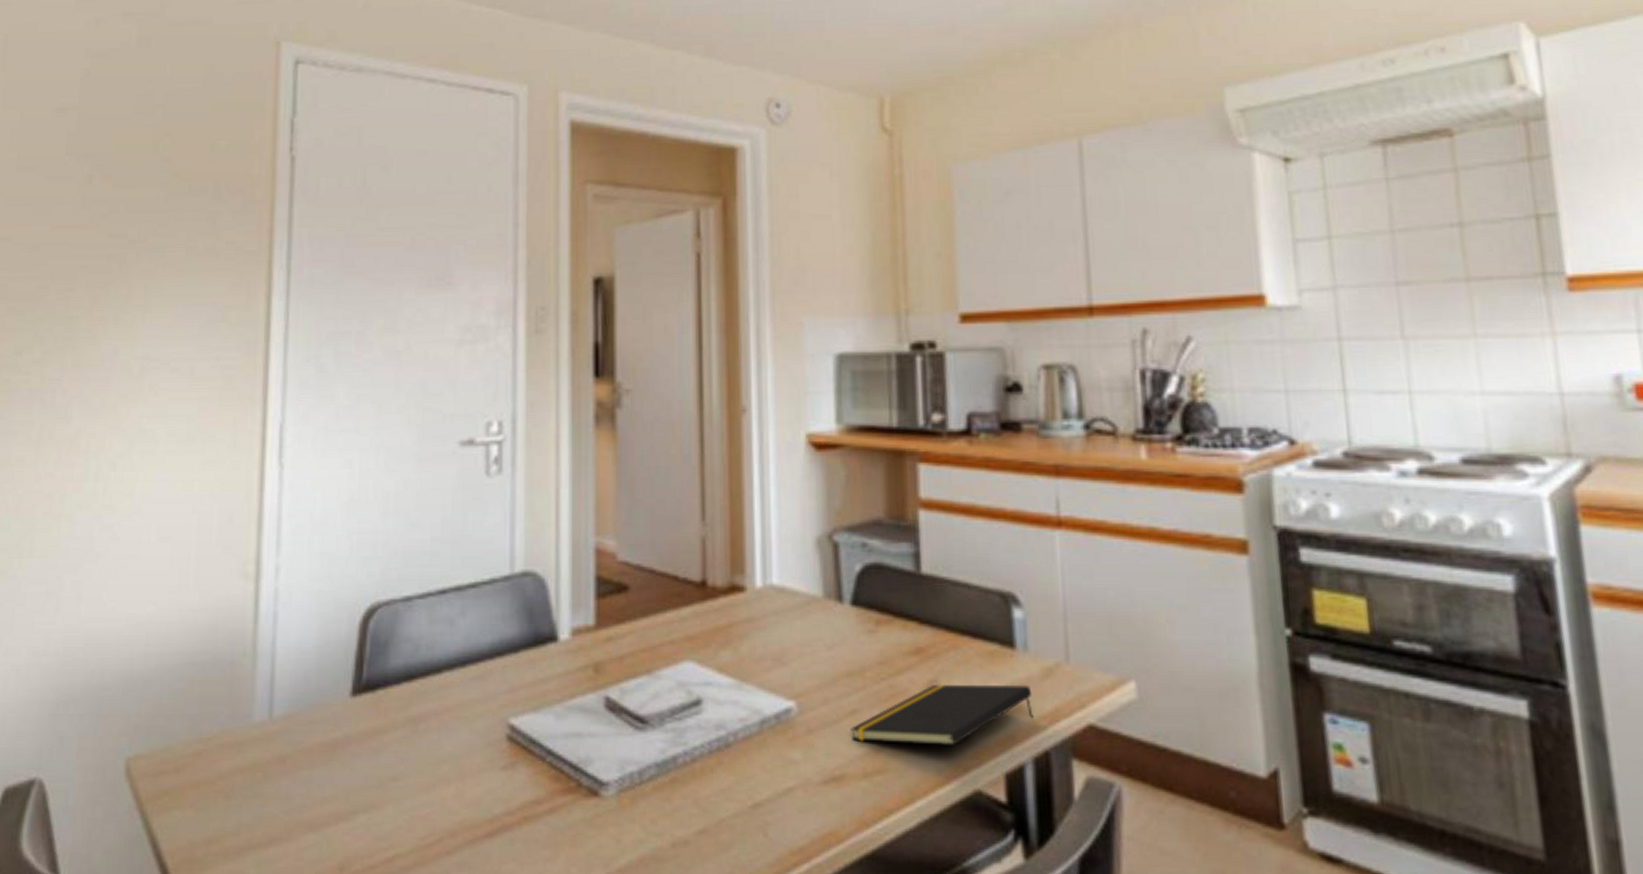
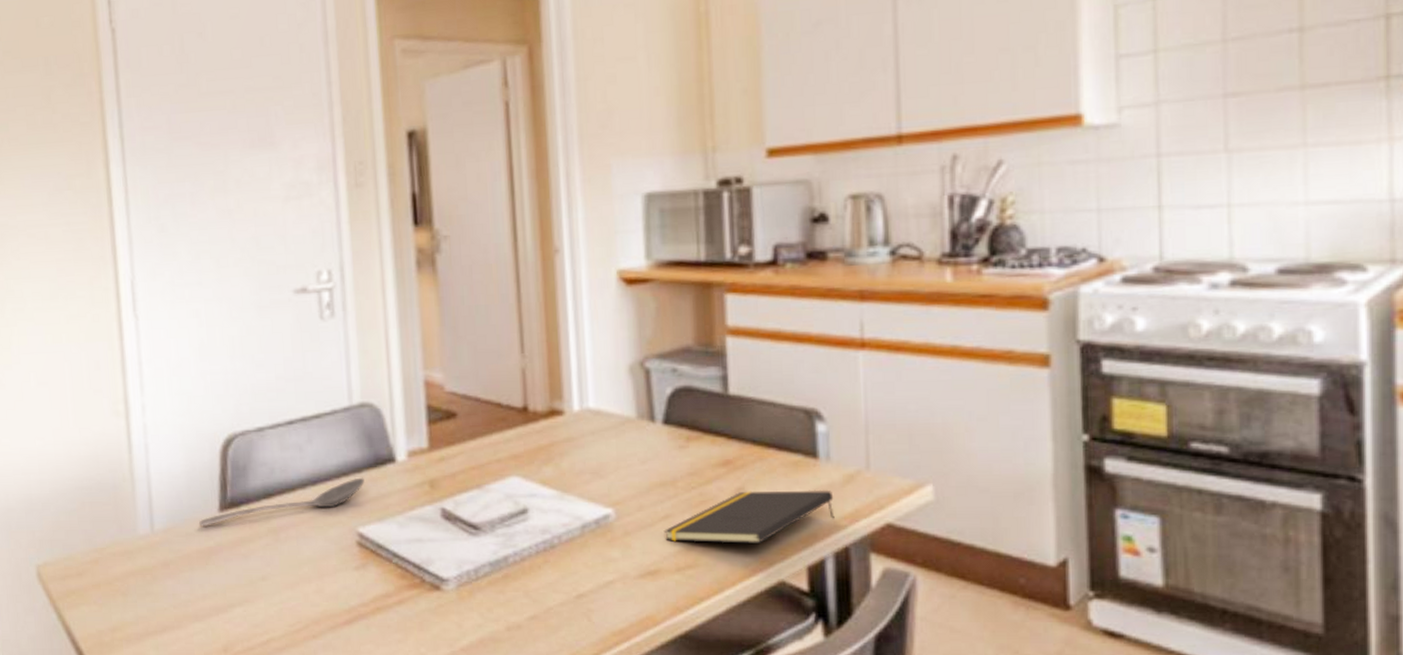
stirrer: none [327,658,521,714] -> present [199,477,365,527]

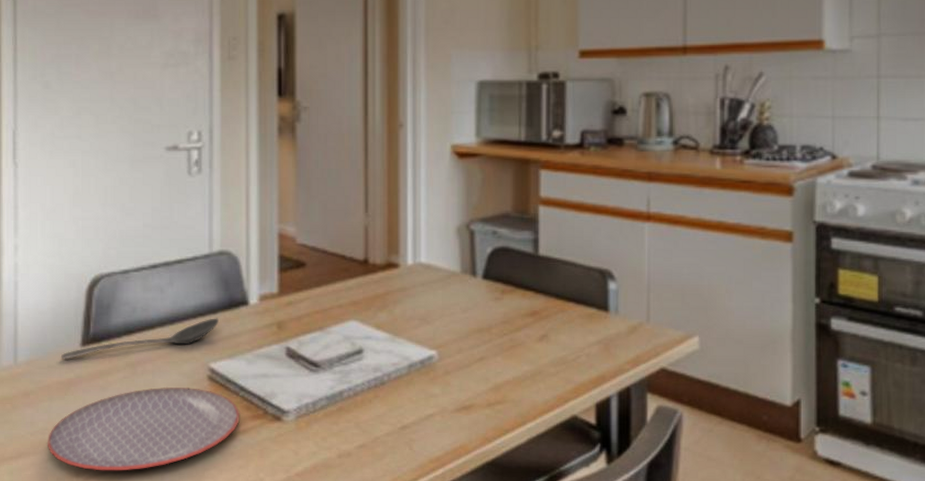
plate: none [191,554,395,646] -> present [47,386,241,471]
notepad: present [663,489,835,543] -> none [478,338,620,383]

